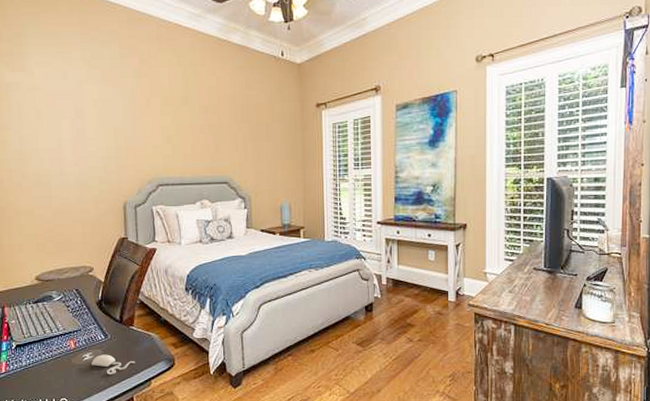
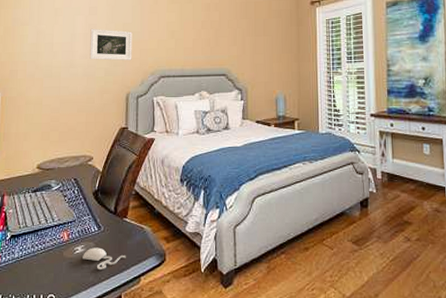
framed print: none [79,133,127,168] -> present [90,28,132,61]

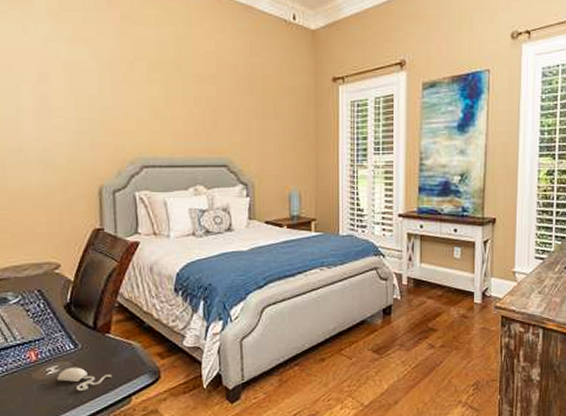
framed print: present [90,28,132,61] -> none [42,101,103,144]

